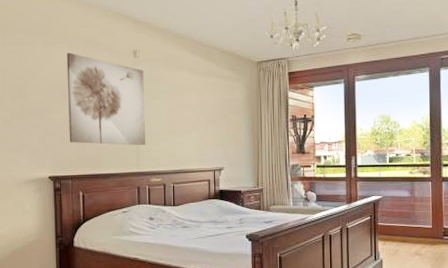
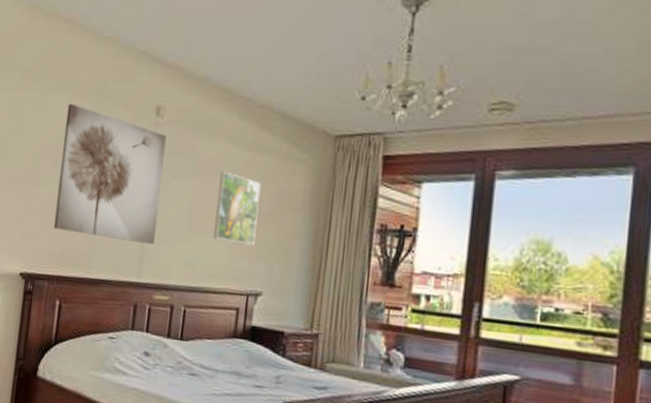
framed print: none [184,91,214,138] -> present [213,171,261,246]

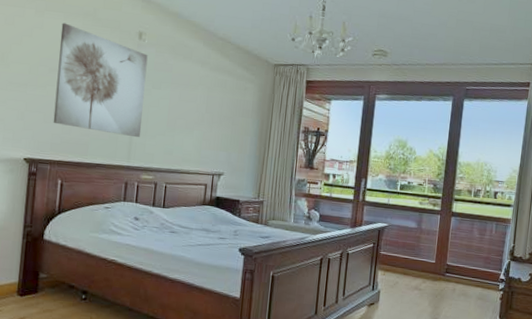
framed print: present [213,171,261,246] -> none [187,85,222,140]

